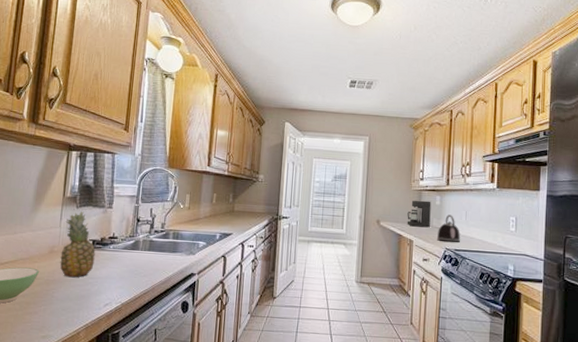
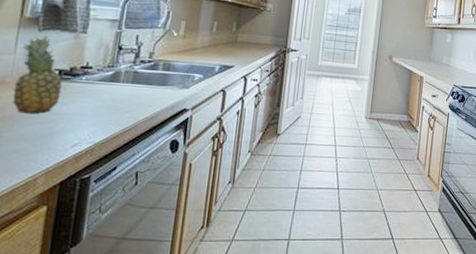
coffee maker: present [407,200,431,228] -> none [418,37,443,65]
kettle: present [436,214,461,243] -> none [446,52,468,80]

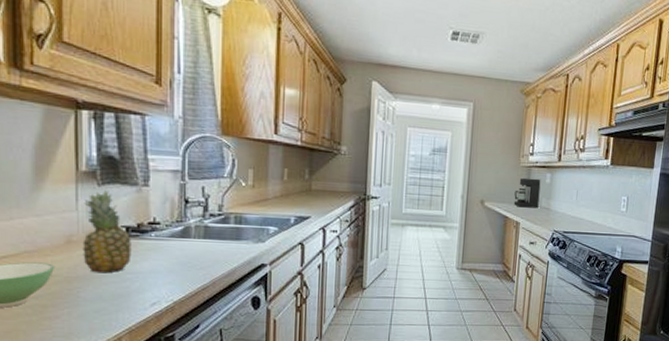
coffee maker: none [418,37,443,65] -> present [513,177,541,208]

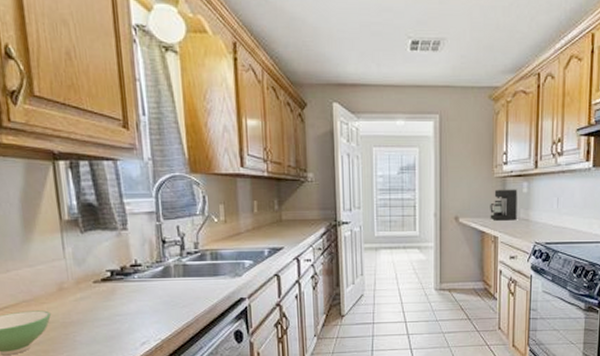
fruit: present [83,189,131,274] -> none [70,236,119,317]

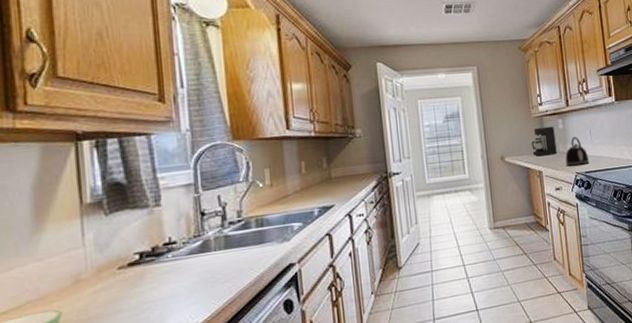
kettle: none [524,203,552,236] -> present [565,136,590,167]

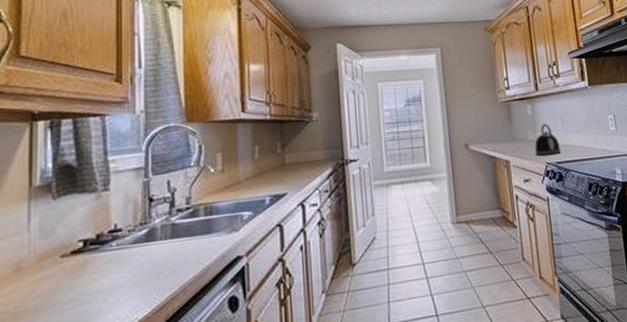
coffee maker: present [531,126,557,157] -> none [498,112,526,145]

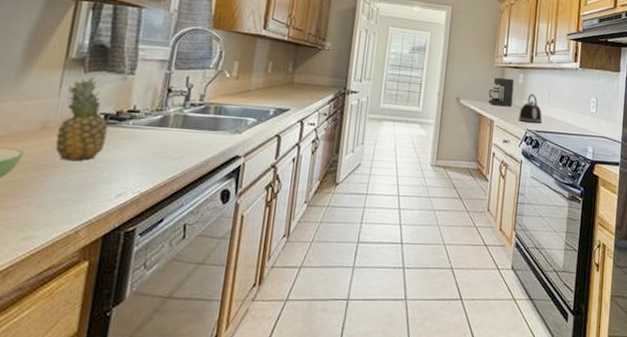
fruit: none [33,202,90,301] -> present [55,76,108,161]
coffee maker: none [498,112,526,145] -> present [488,77,514,107]

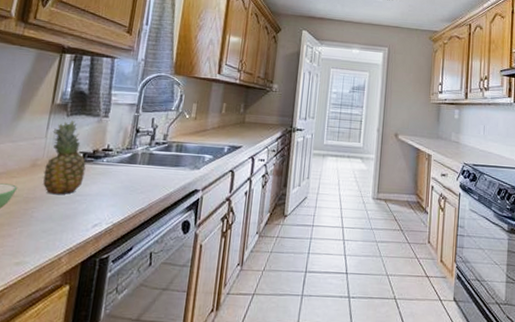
coffee maker: present [488,77,514,107] -> none [425,113,450,142]
kettle: present [518,94,543,124] -> none [455,129,479,158]

